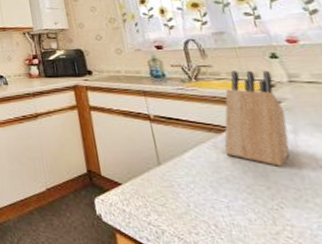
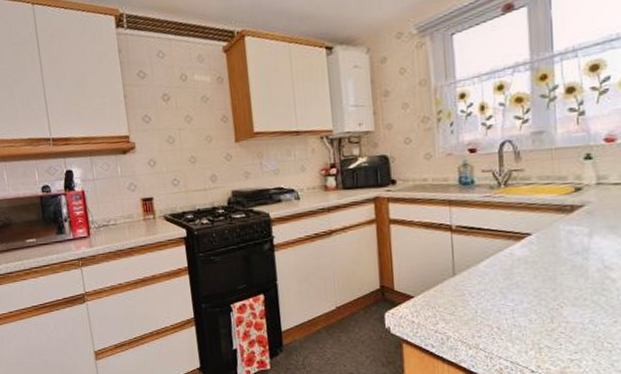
knife block: present [224,70,290,166] -> none [520,173,586,270]

